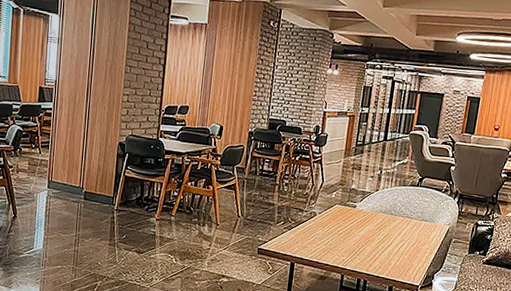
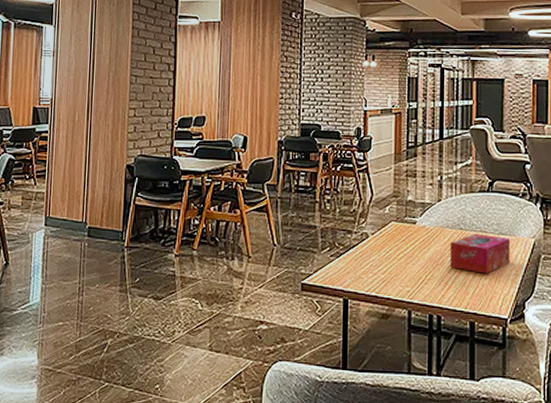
tissue box: none [379,218,429,251] -> present [450,233,510,274]

